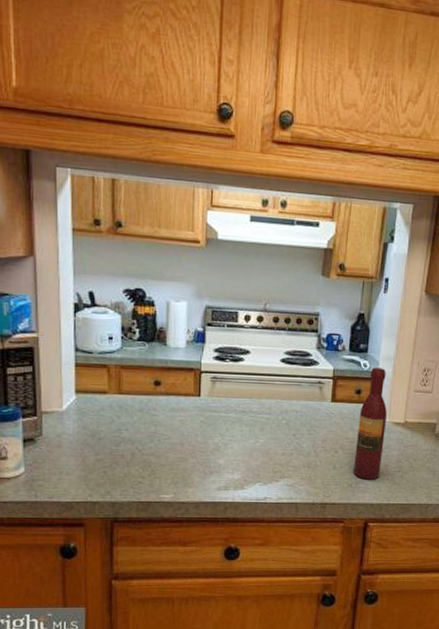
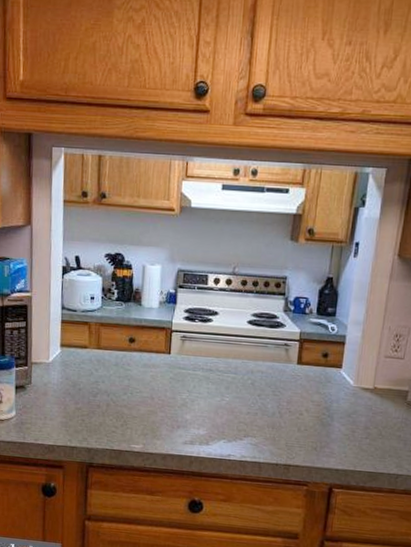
wine bottle: present [353,367,387,480] -> none [318,331,355,445]

